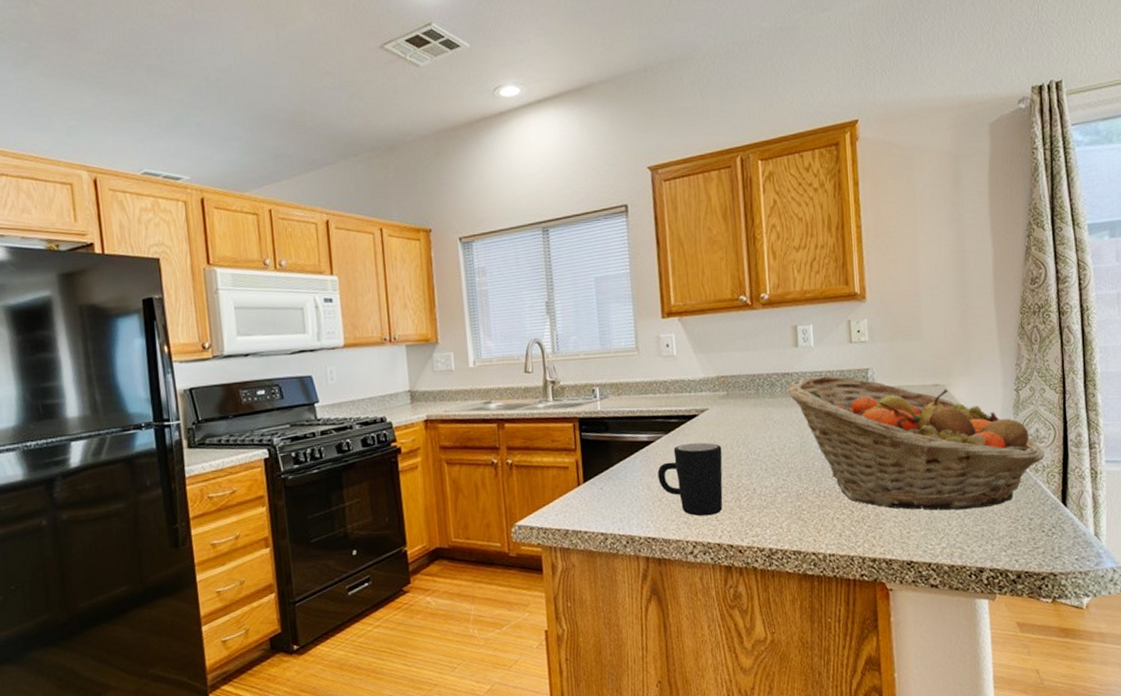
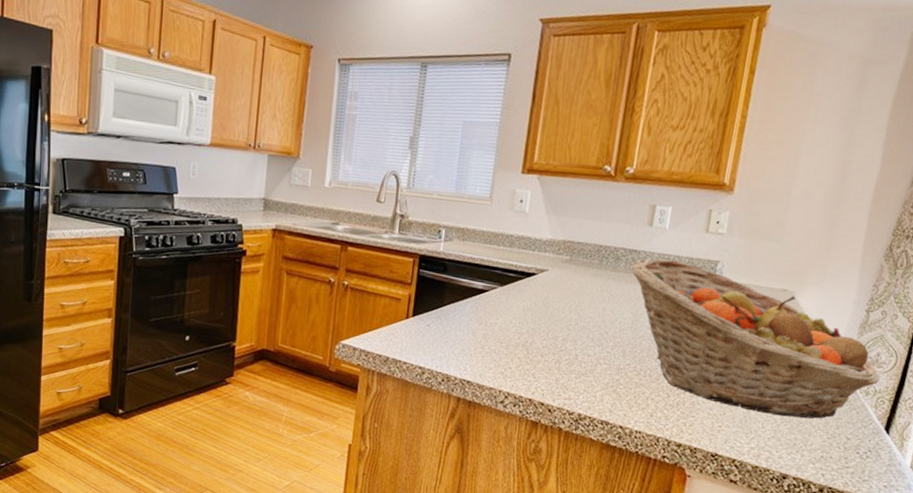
mug: present [657,442,723,516] -> none [484,299,554,372]

